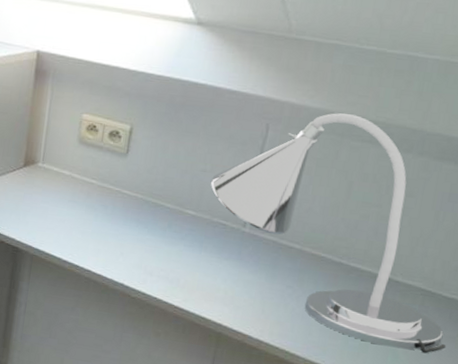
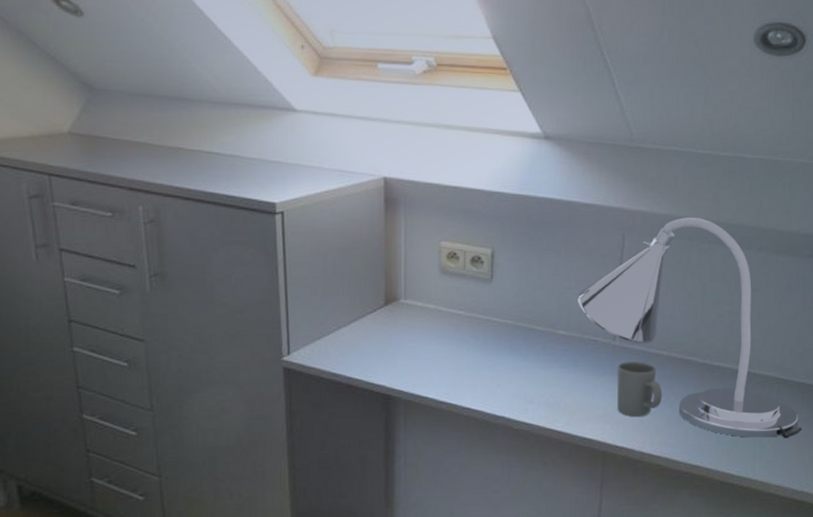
mug: none [238,249,290,305] -> present [617,362,663,416]

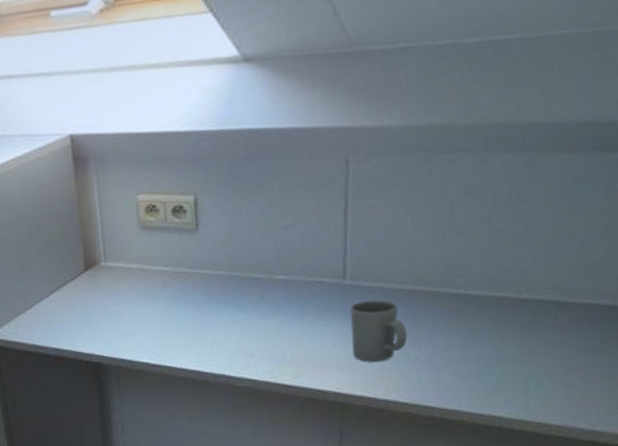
table lamp: present [577,217,802,439] -> none [296,123,589,374]

